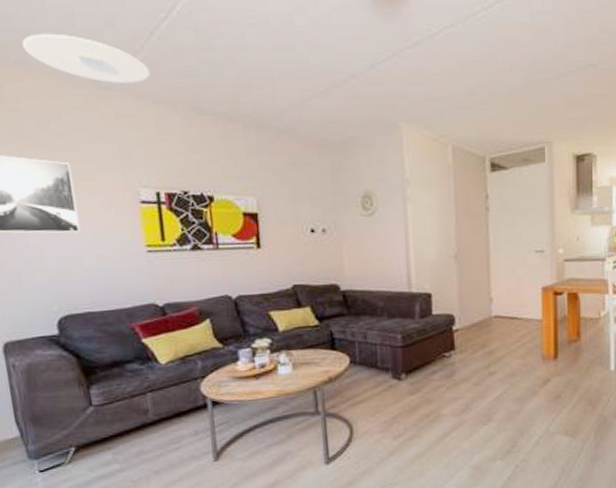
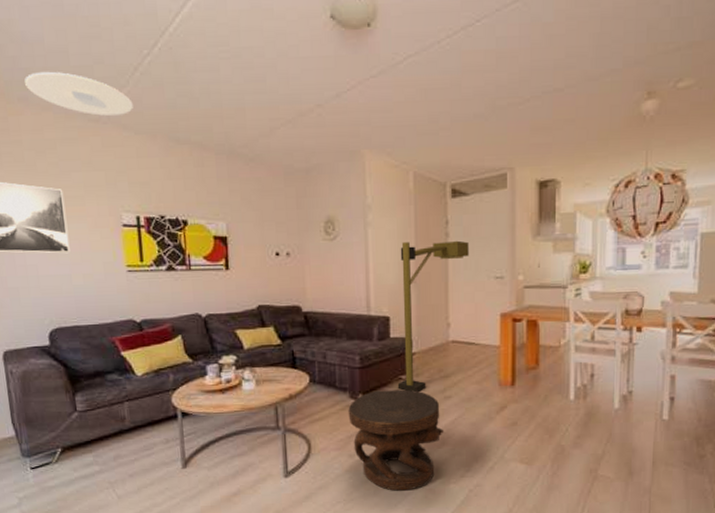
side table: none [391,367,490,471] -> present [348,389,444,491]
floor lamp: none [440,214,509,369] -> present [397,240,469,392]

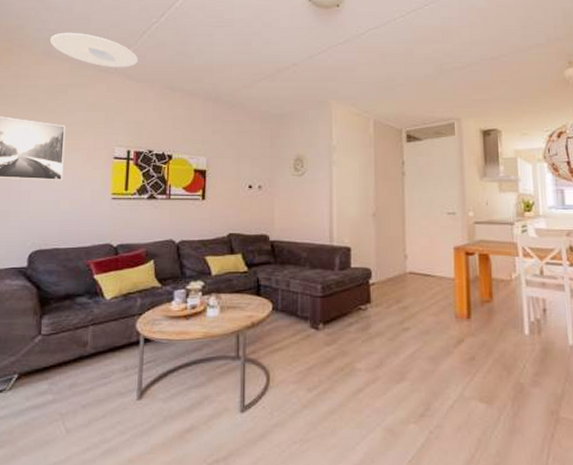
side table: present [348,389,444,491] -> none [308,320,403,431]
floor lamp: present [397,240,469,392] -> none [357,179,423,322]

